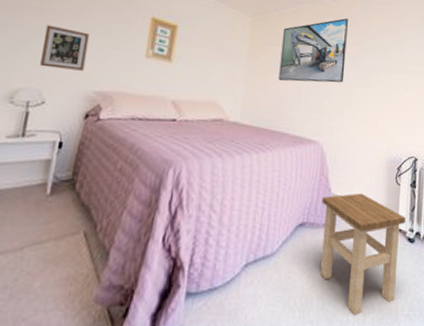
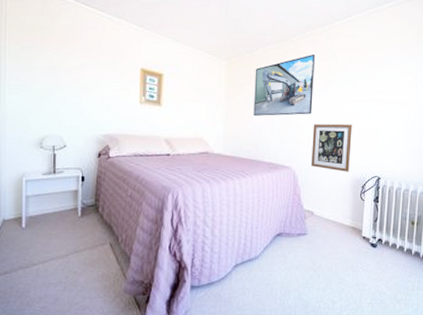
picture frame: present [40,25,90,71] -> none [57,82,93,119]
stool: present [319,193,405,315] -> none [295,208,369,303]
wall art: none [341,93,387,151] -> present [311,123,353,172]

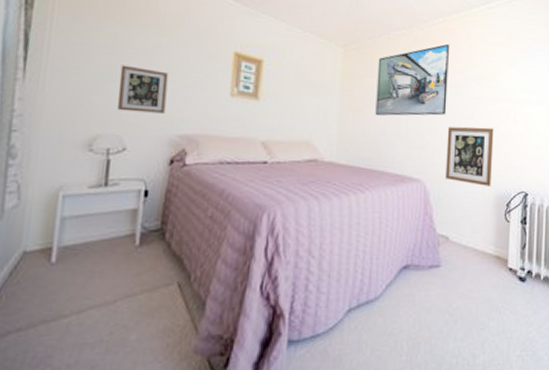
picture frame: none [57,82,93,119] -> present [117,65,169,114]

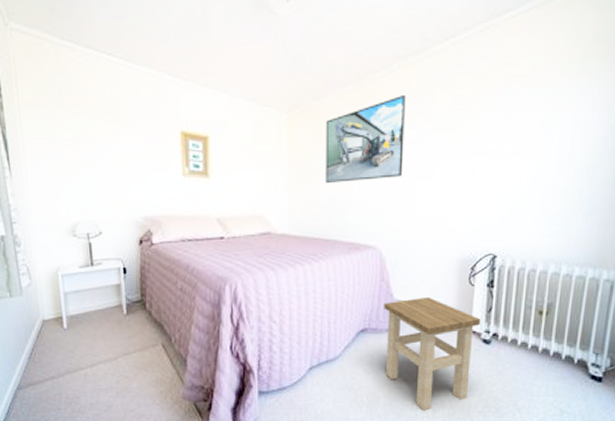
picture frame: present [117,65,169,114] -> none [84,155,128,199]
stool: none [426,232,516,357] -> present [384,296,480,411]
wall art: present [446,127,494,186] -> none [403,187,458,250]

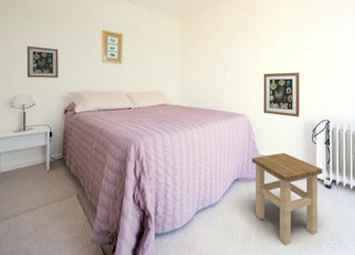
picture frame: none [84,155,128,199] -> present [26,46,59,78]
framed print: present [325,94,405,183] -> none [207,9,262,68]
wall art: none [403,187,458,250] -> present [263,72,300,117]

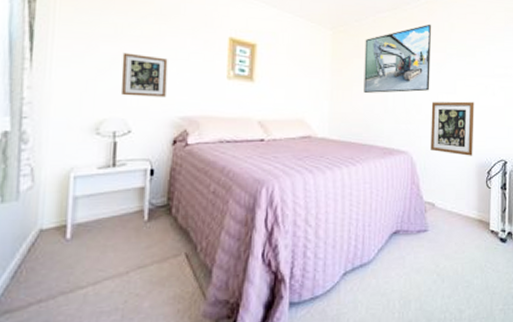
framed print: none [207,9,262,68] -> present [364,24,431,93]
stool: present [252,152,322,245] -> none [414,198,497,313]

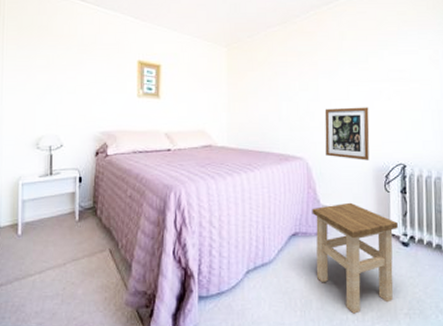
picture frame: present [121,52,168,97] -> none [53,79,89,116]
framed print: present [364,24,431,93] -> none [257,34,323,103]
stool: none [414,198,497,313] -> present [312,202,398,314]

